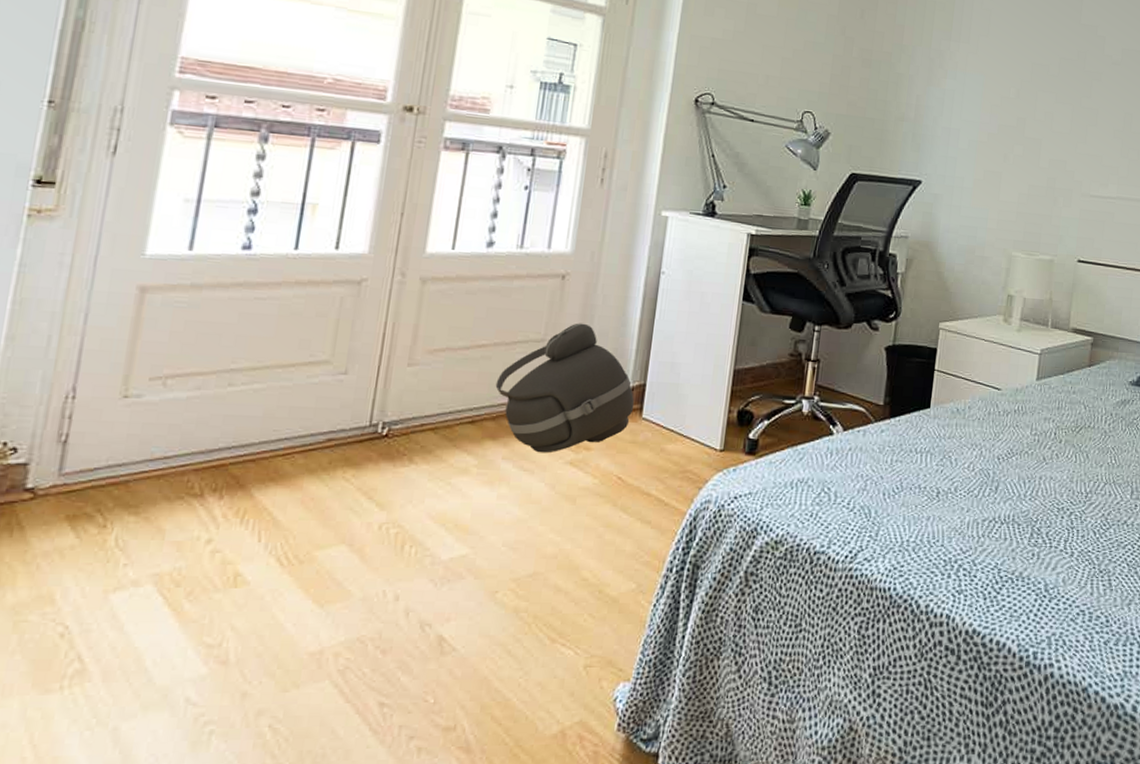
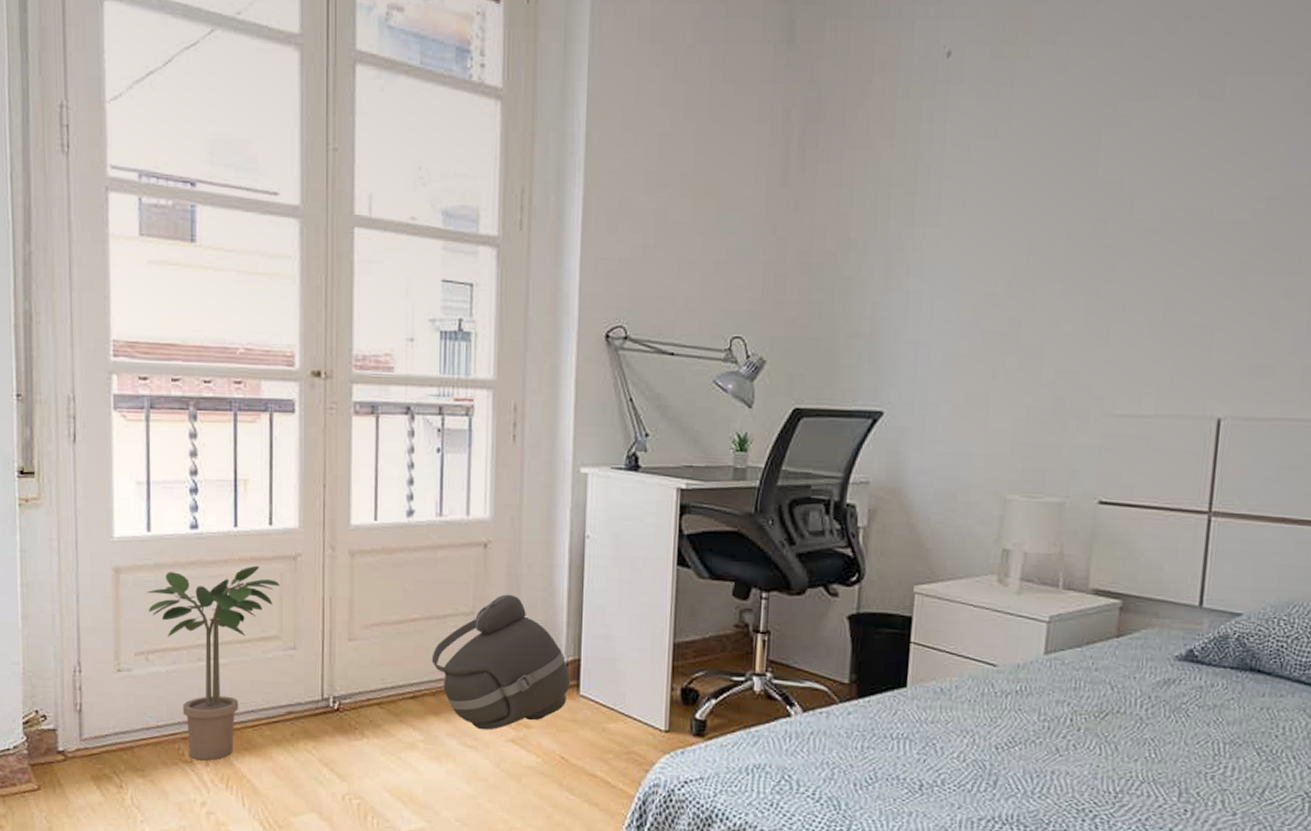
potted plant: none [174,289,338,494] -> present [146,565,280,761]

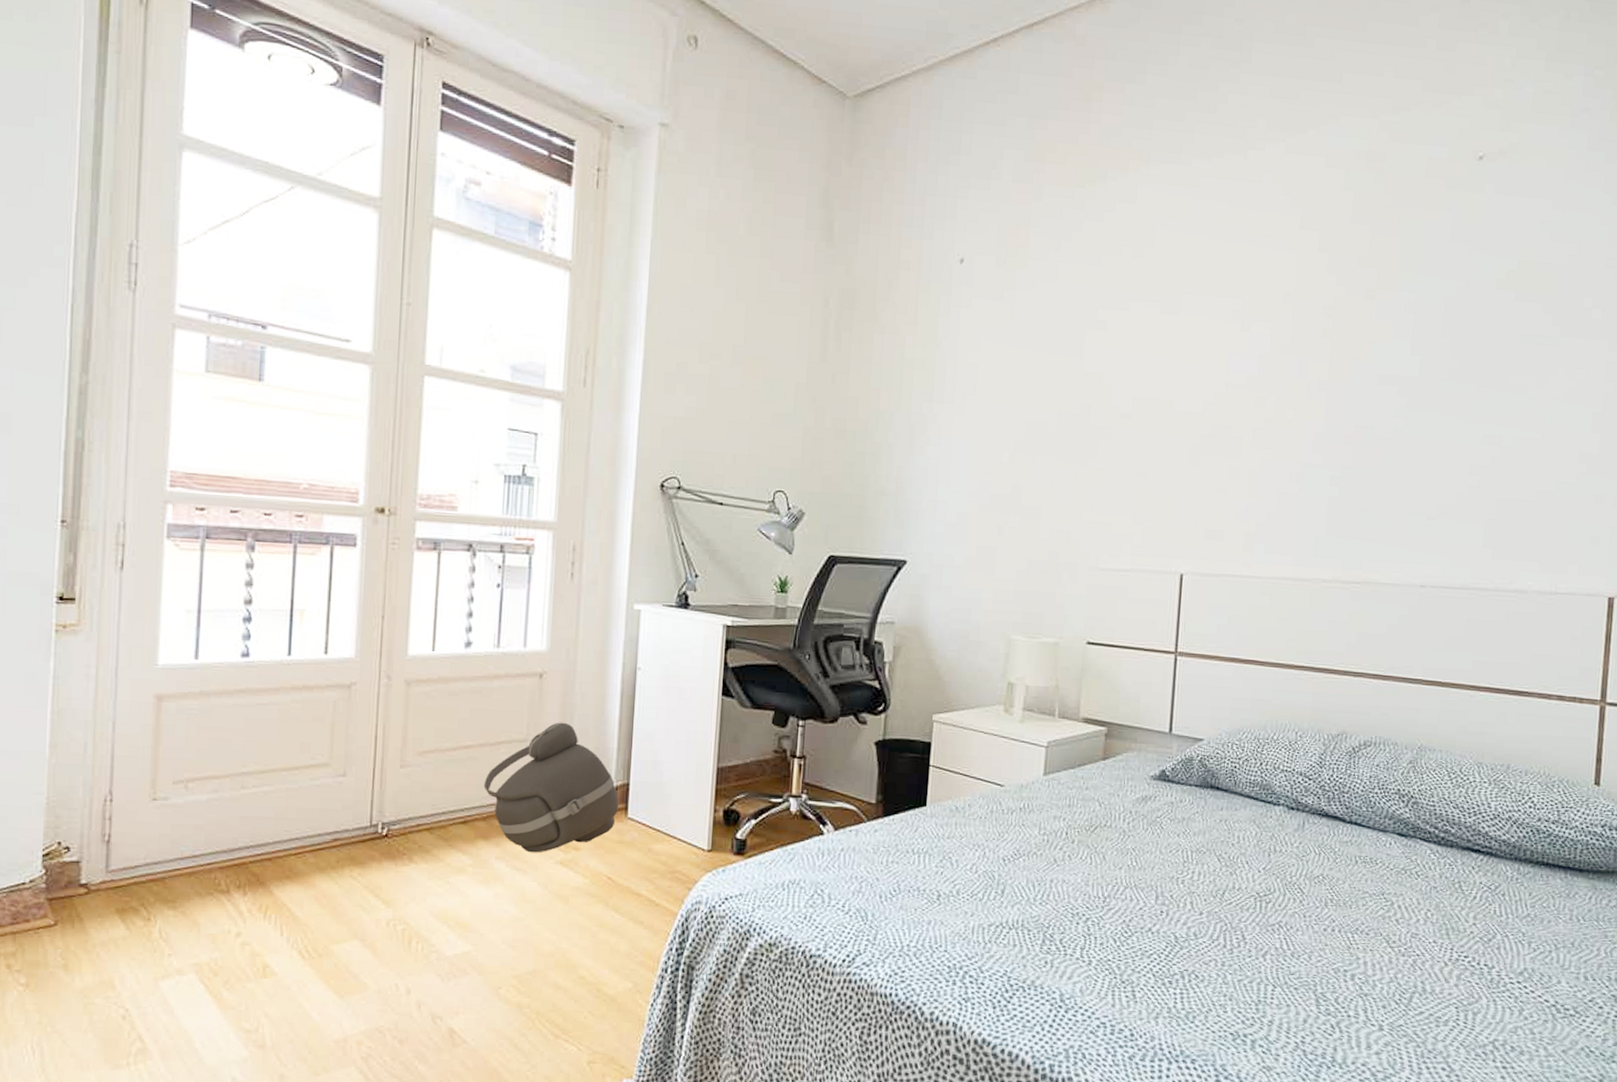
potted plant: present [146,565,280,761] -> none [189,693,332,890]

